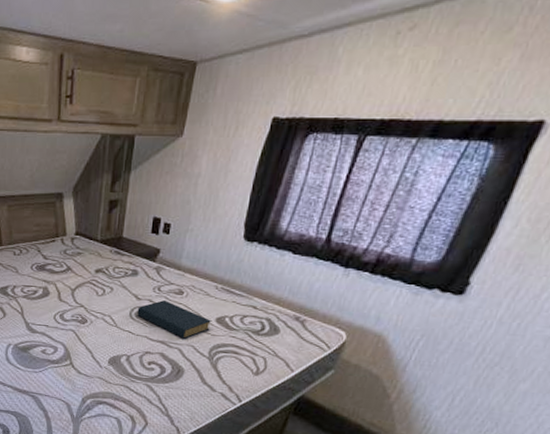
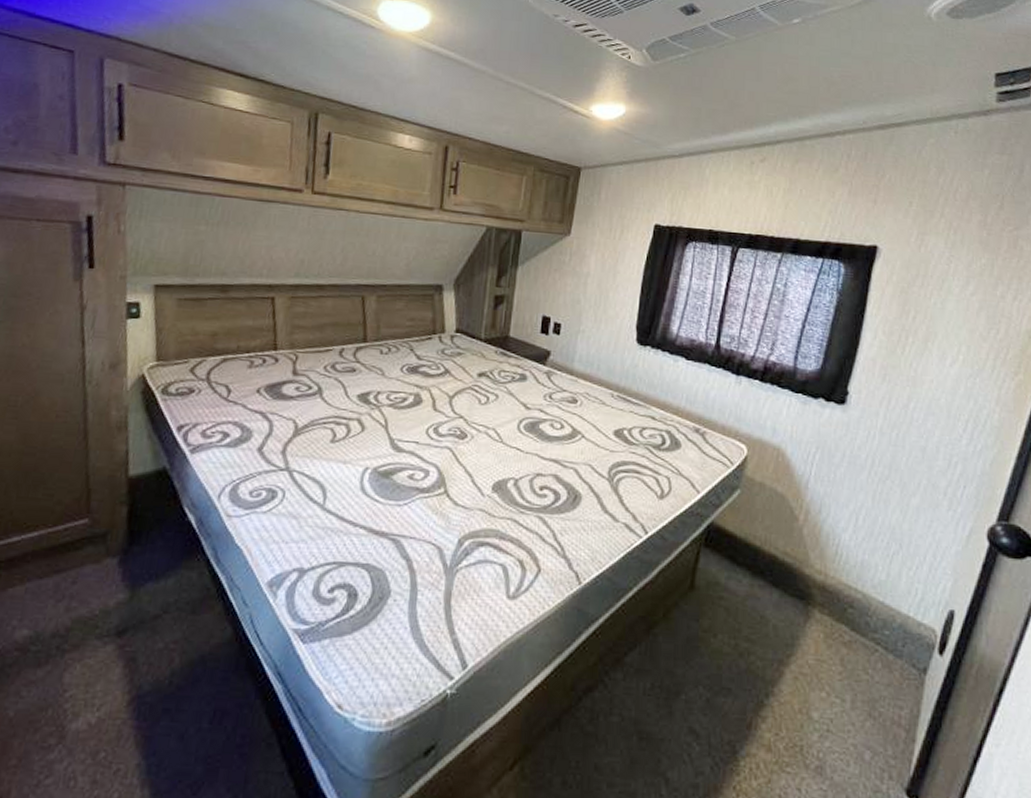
hardback book: present [137,300,212,339] -> none [526,410,610,456]

